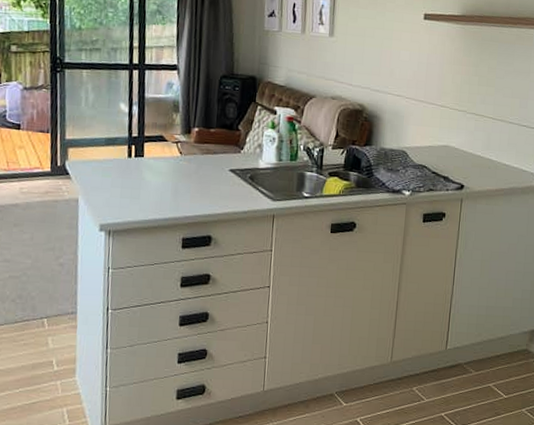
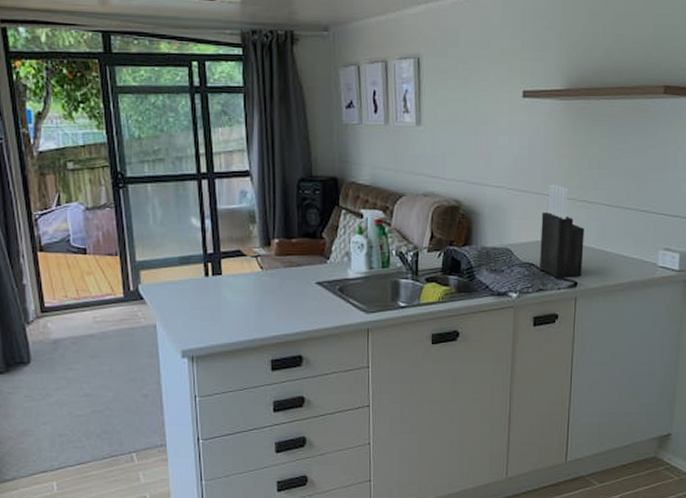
knife block: none [431,96,472,181] -> present [540,184,585,278]

